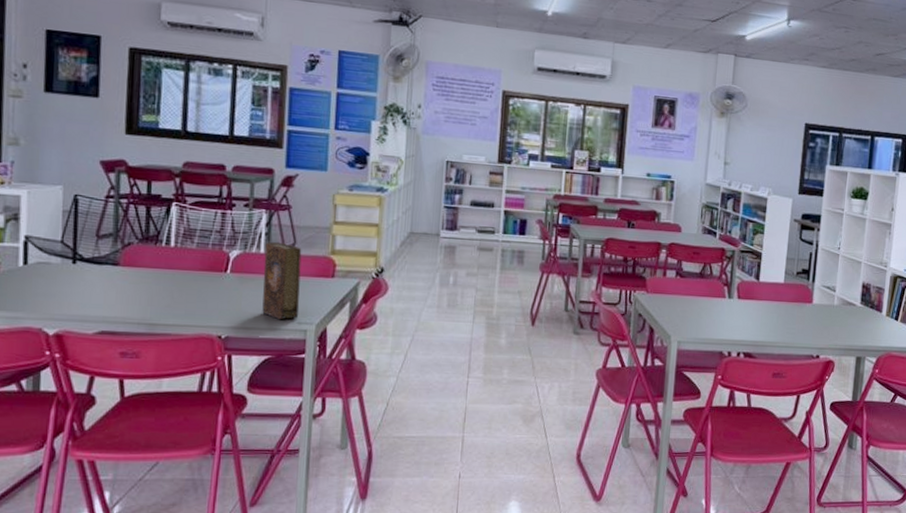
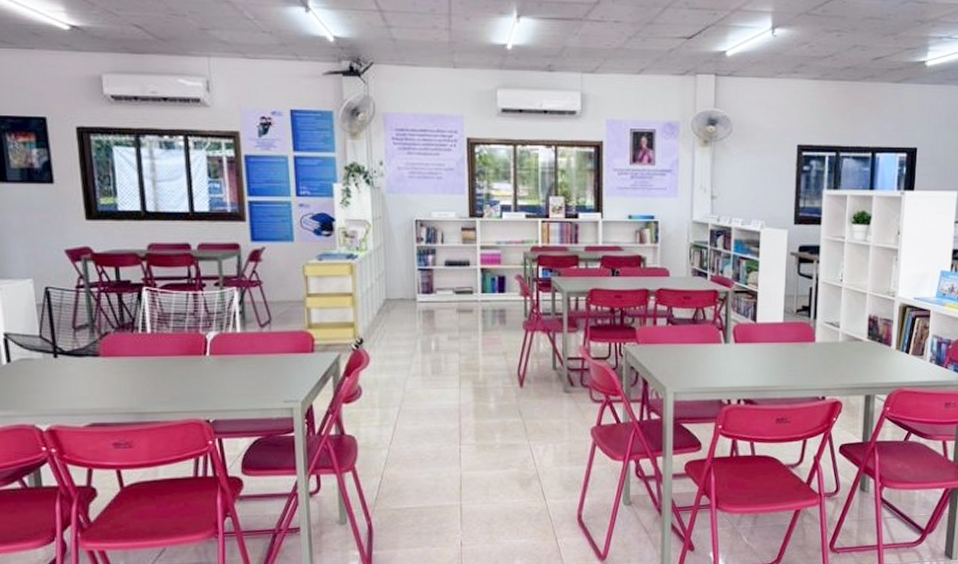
book: present [262,242,302,320] -> none [240,321,283,400]

